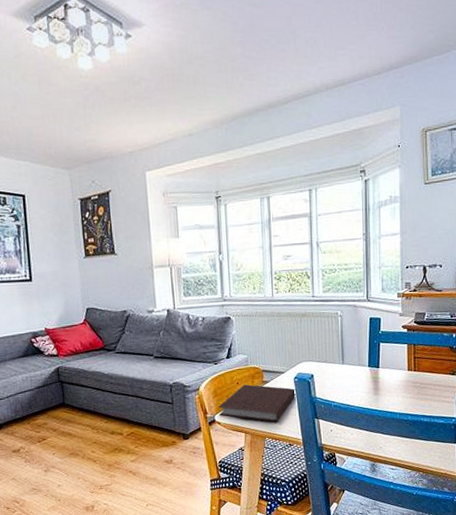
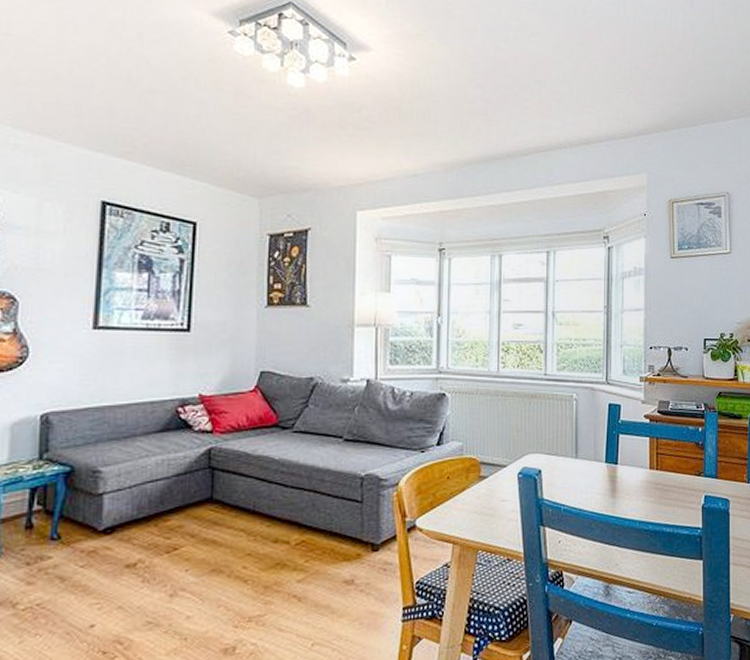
notebook: present [218,384,296,423] -> none [421,480,519,531]

